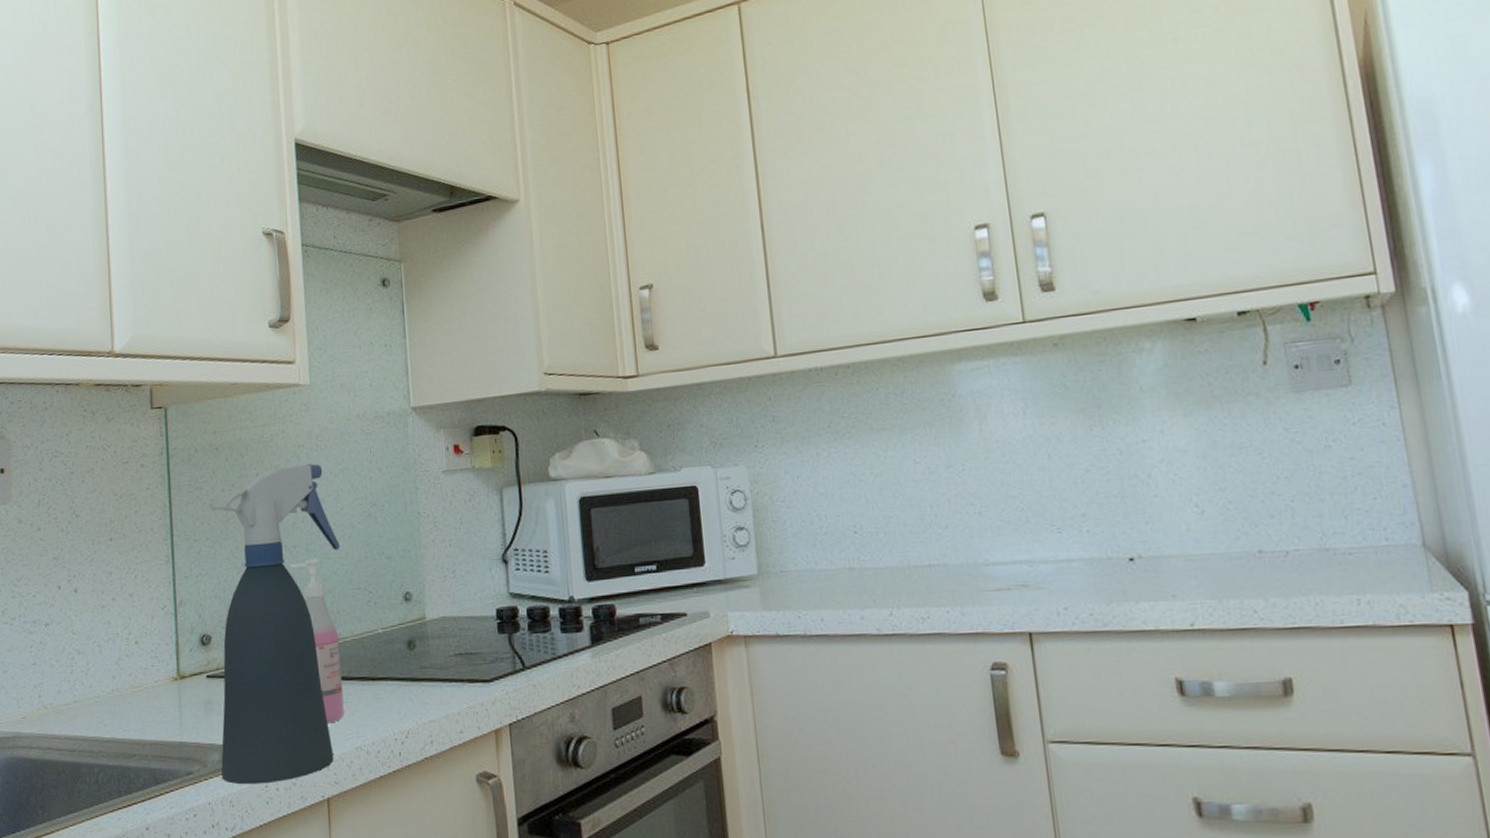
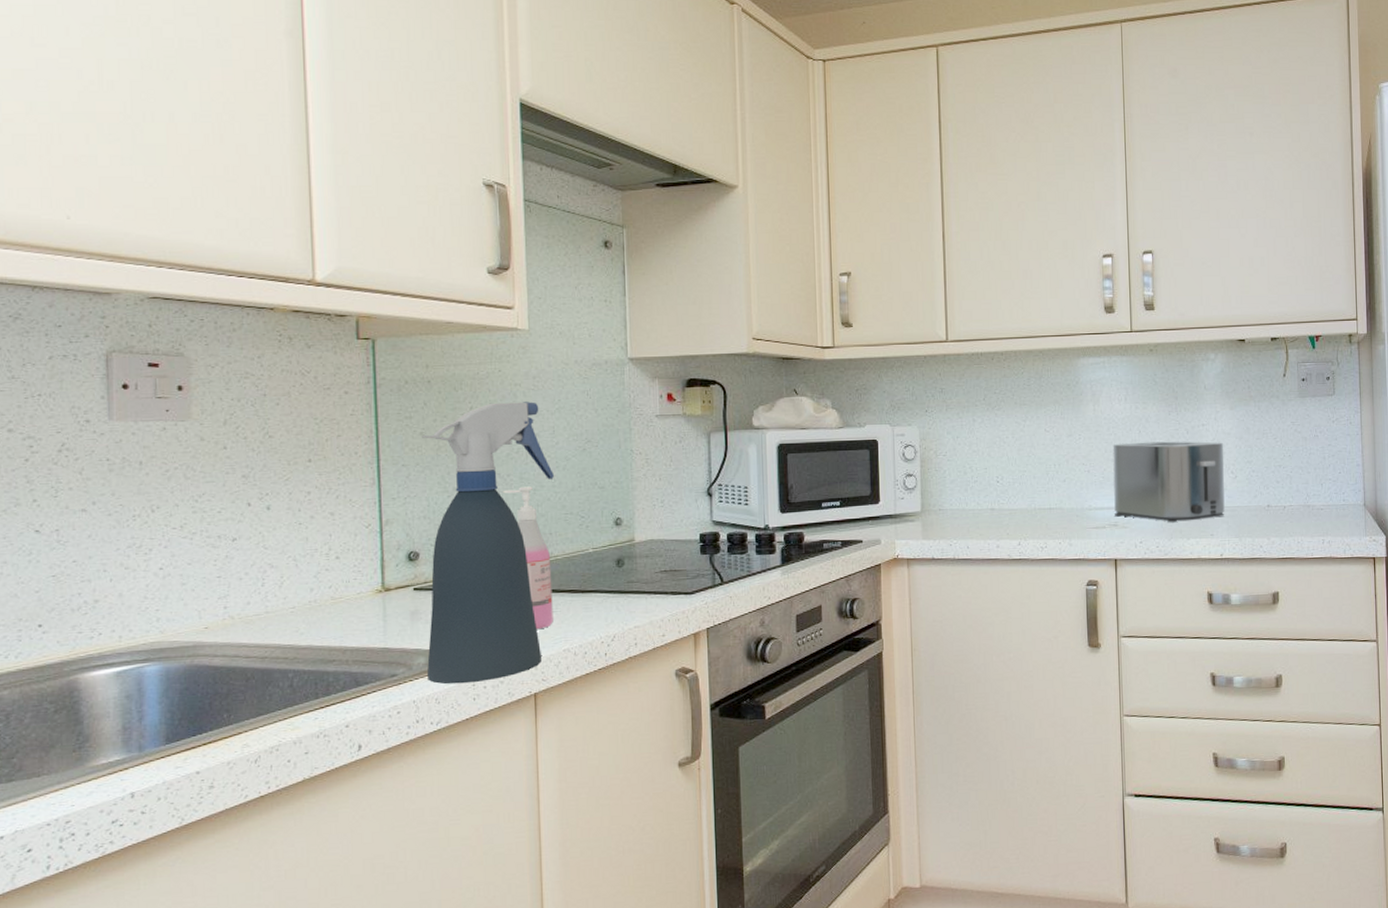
toaster: none [1011,463,1192,581] -> present [1113,441,1225,523]

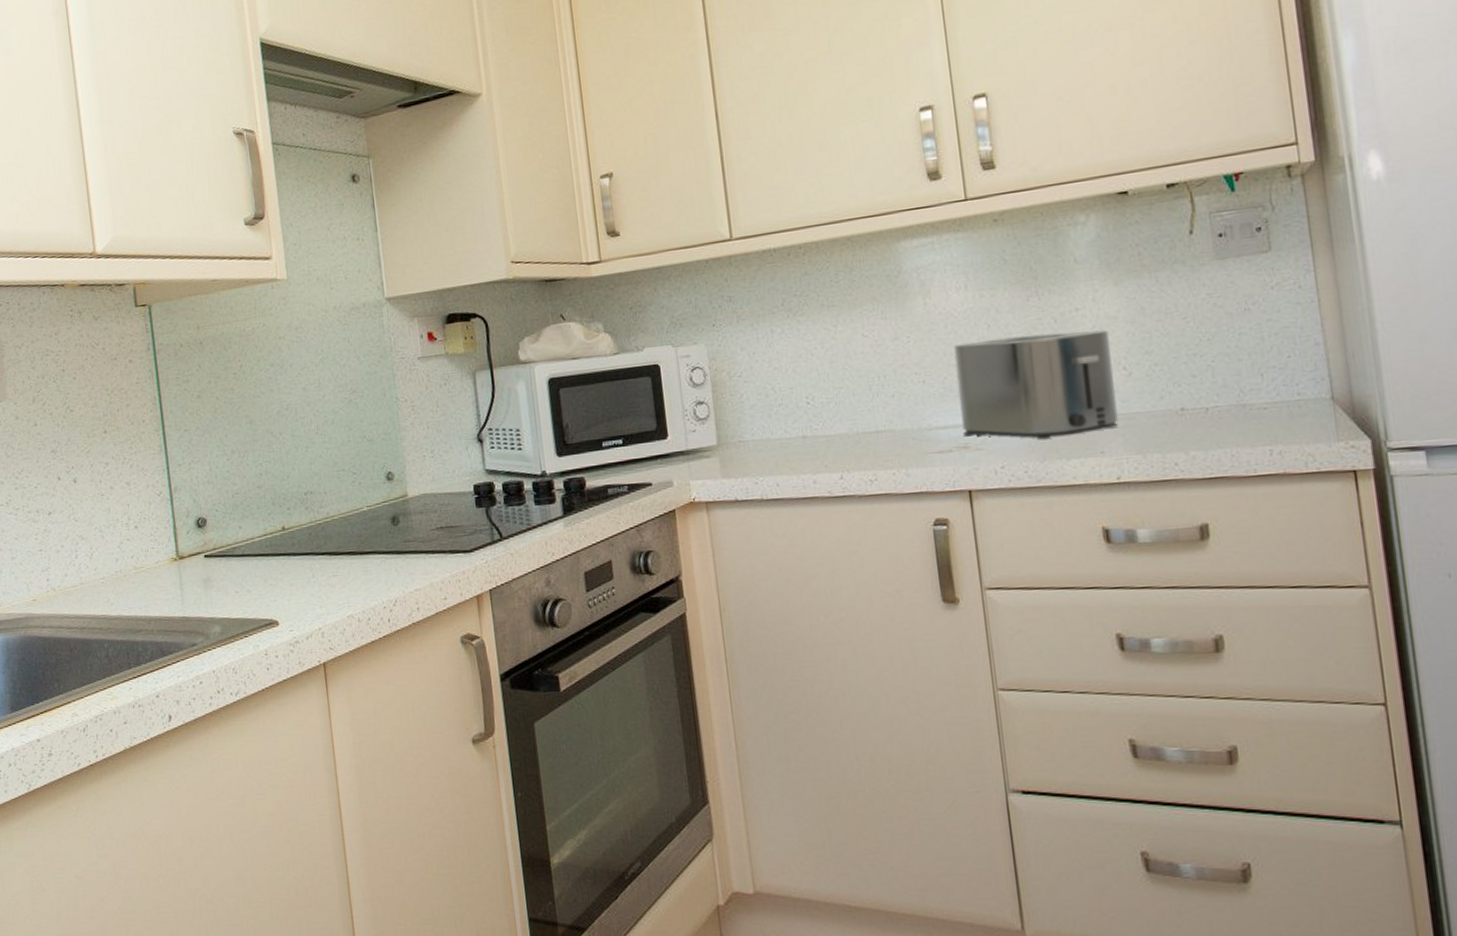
spray bottle: present [421,402,554,685] -> none [198,354,329,654]
soap dispenser: present [503,486,553,630] -> none [277,444,335,595]

